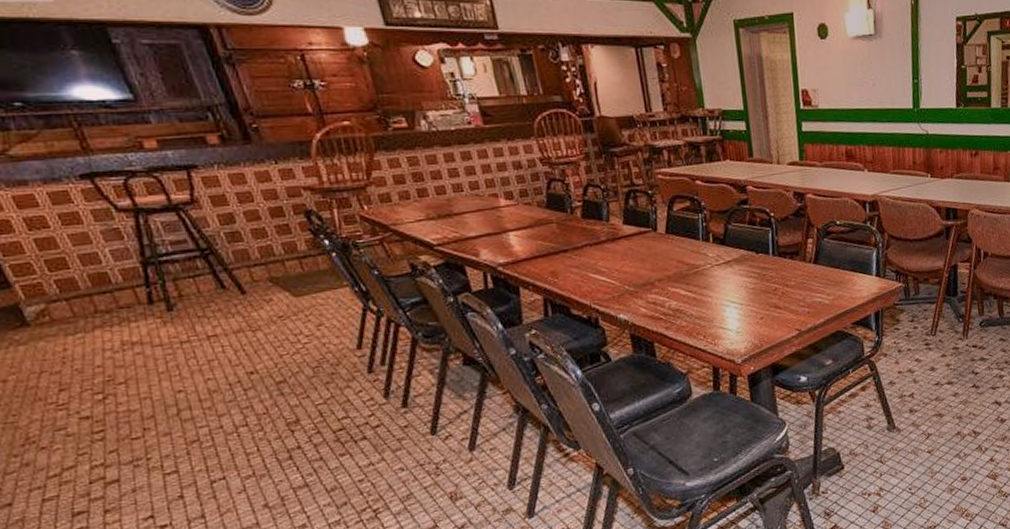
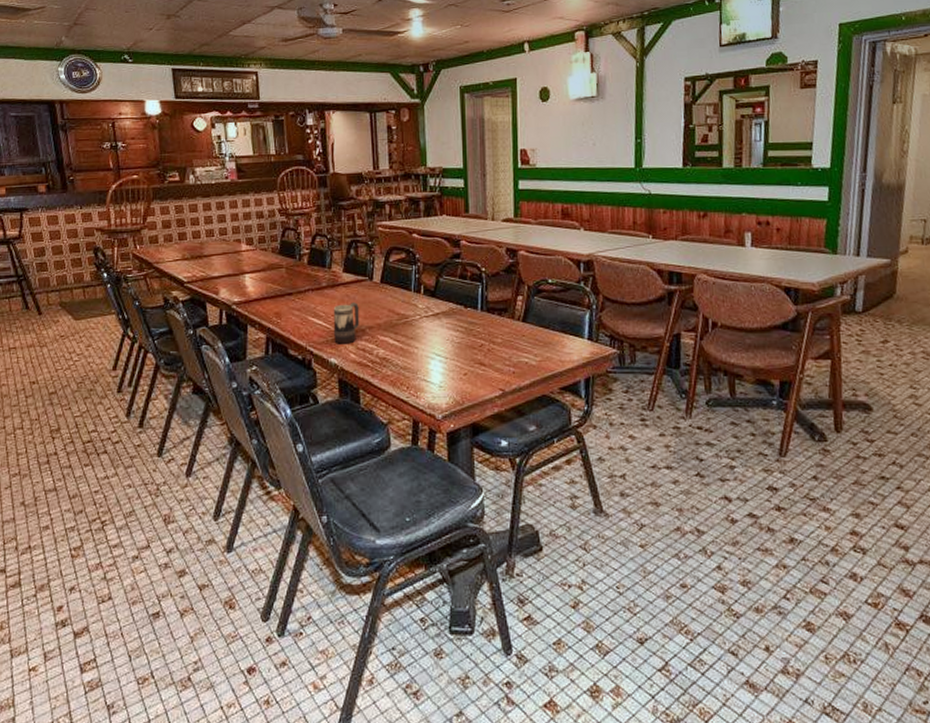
beer mug: none [616,255,647,300] -> present [333,302,359,344]

